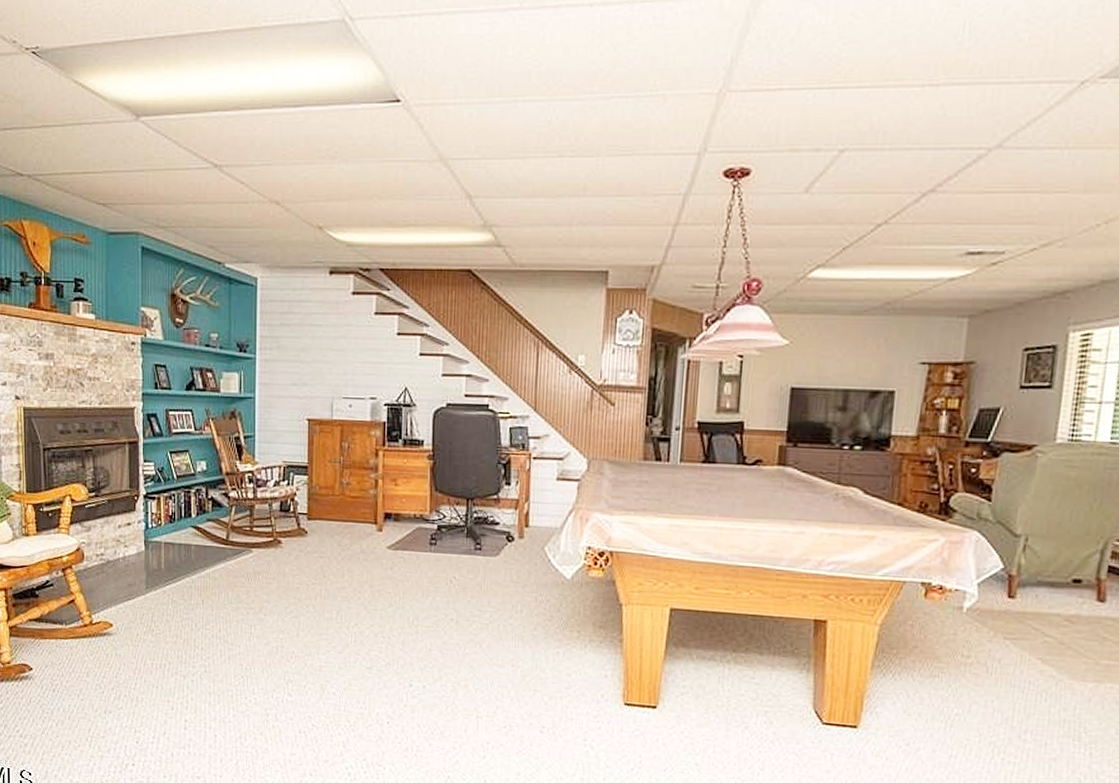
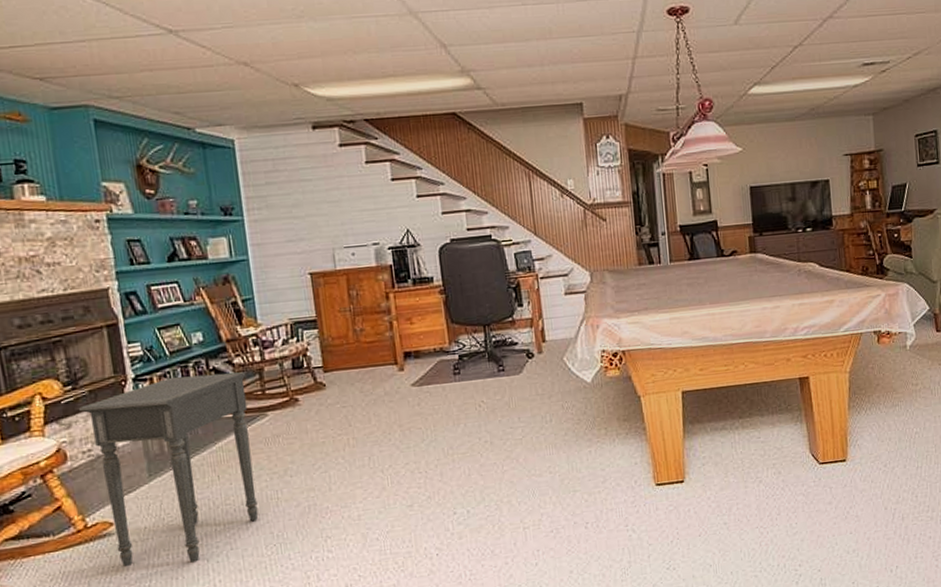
side table: none [97,499,239,676] -> present [78,372,259,567]

